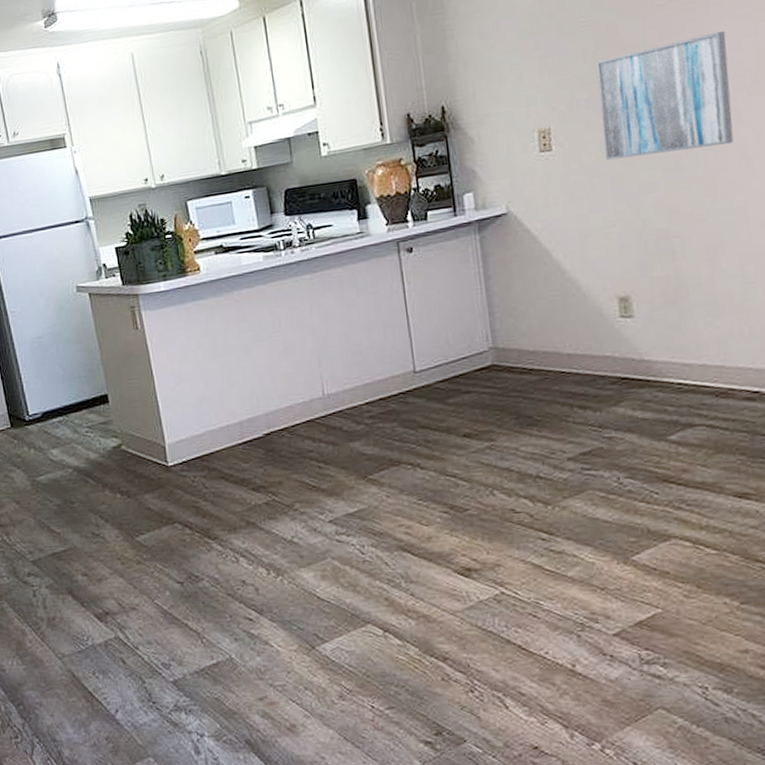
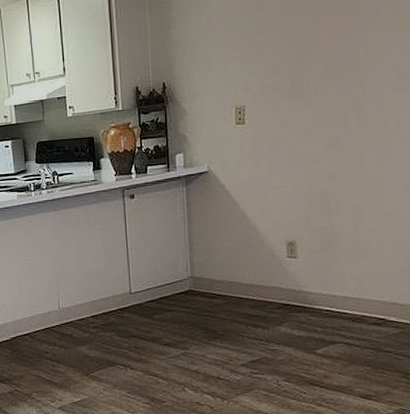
wall art: present [597,30,734,160] -> none [283,37,380,134]

